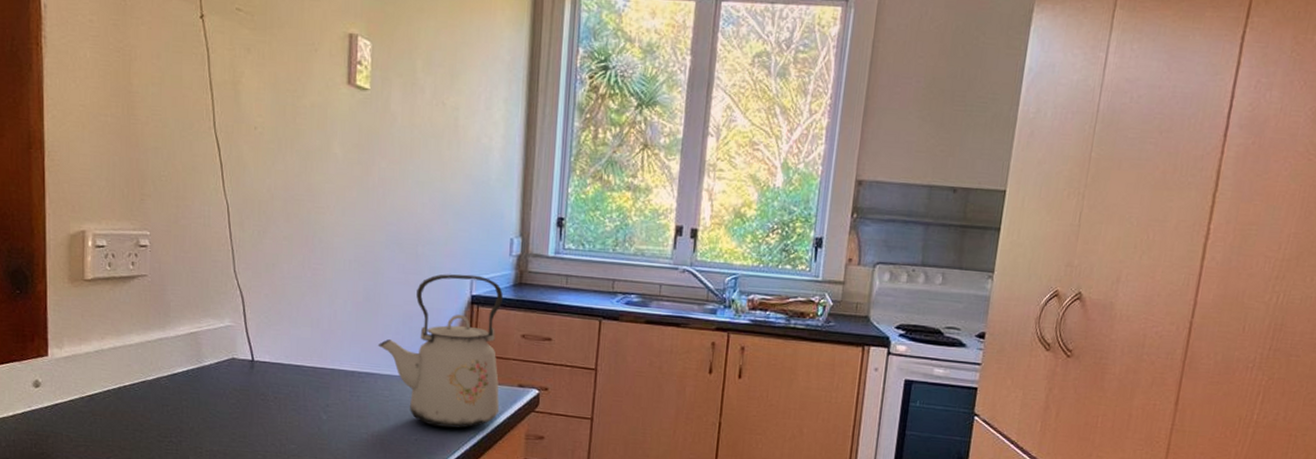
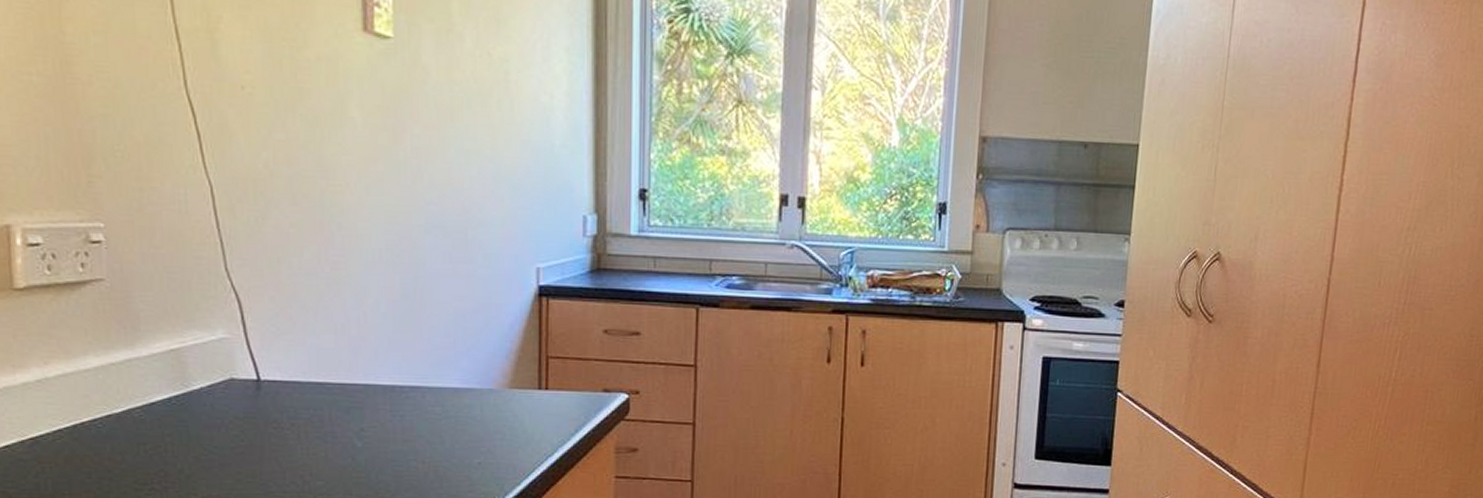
kettle: present [377,274,503,428] -> none [423,260,582,446]

